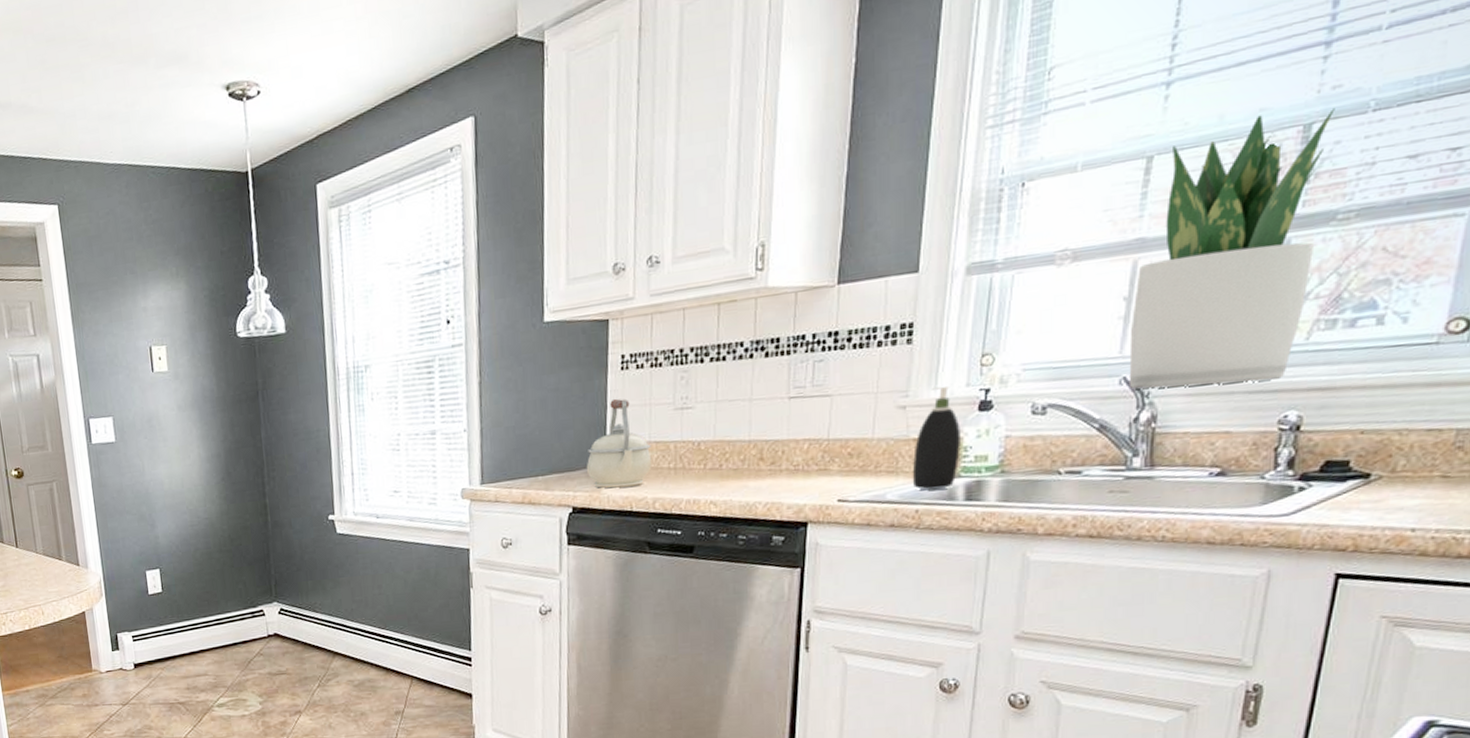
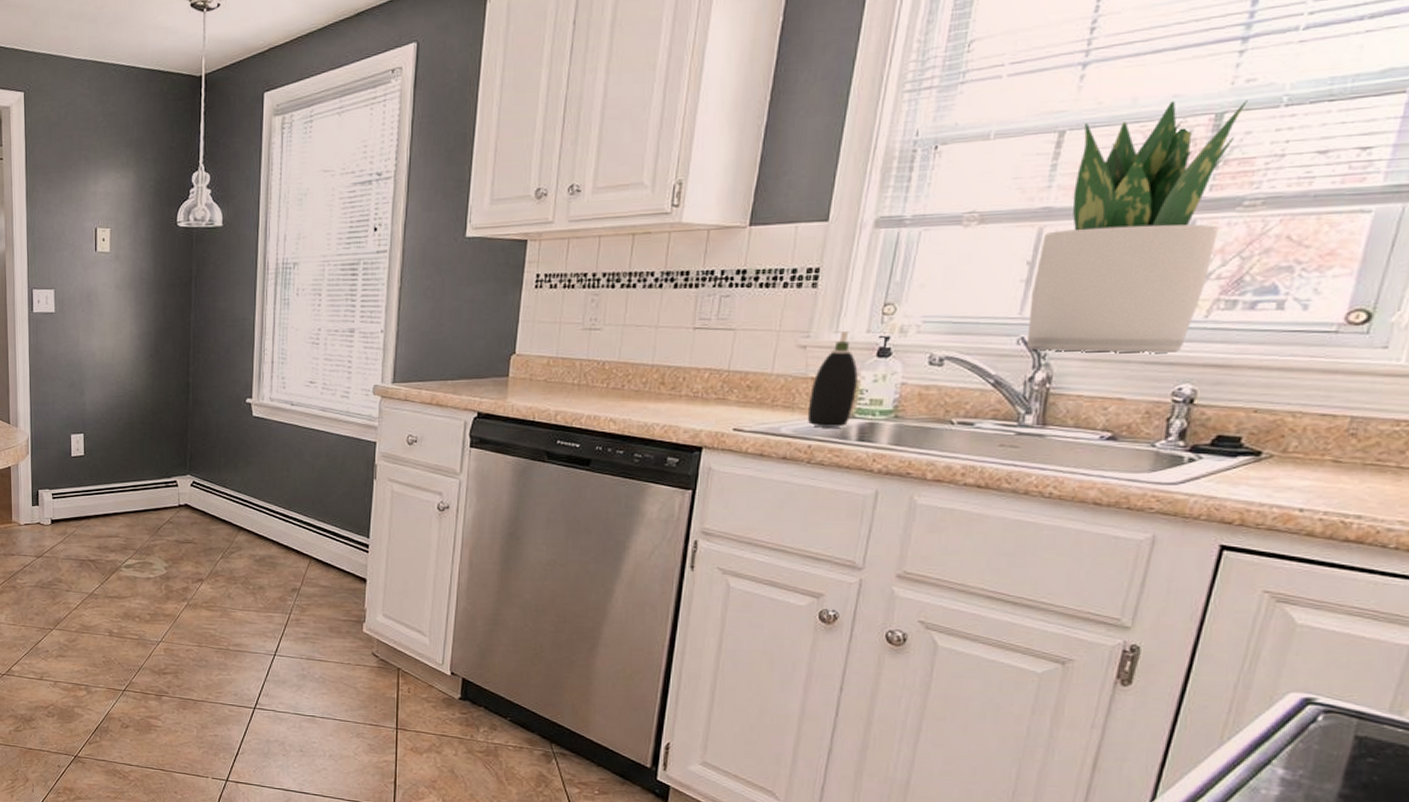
kettle: present [586,398,652,489] -> none [493,314,558,398]

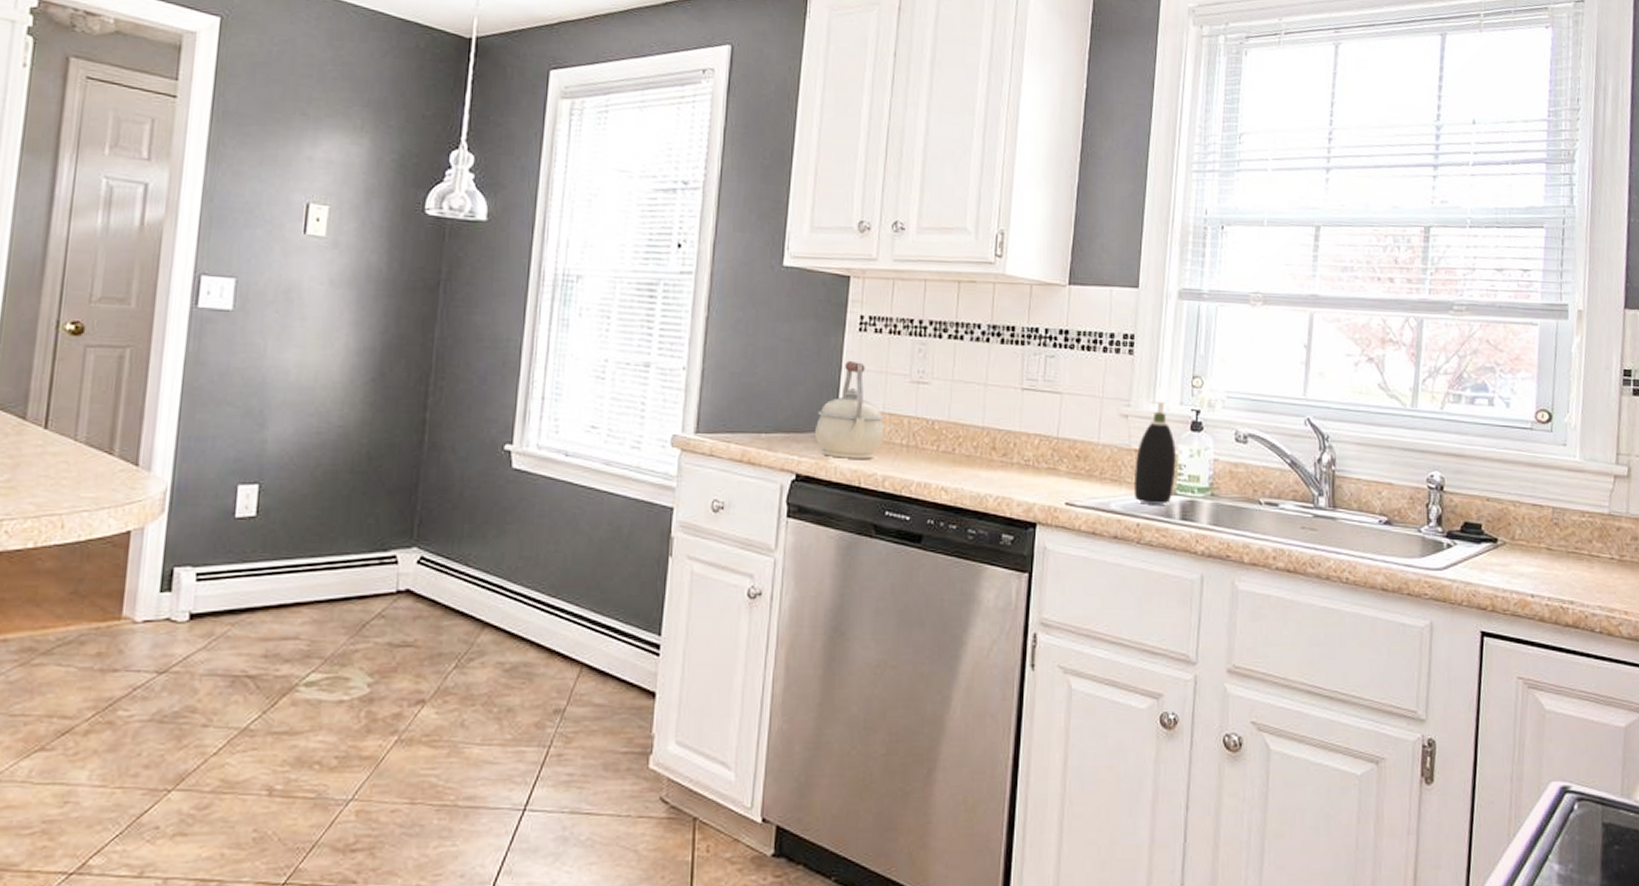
kettle: none [493,314,558,398] -> present [814,360,885,459]
planter: present [1026,101,1248,353] -> none [1311,211,1444,440]

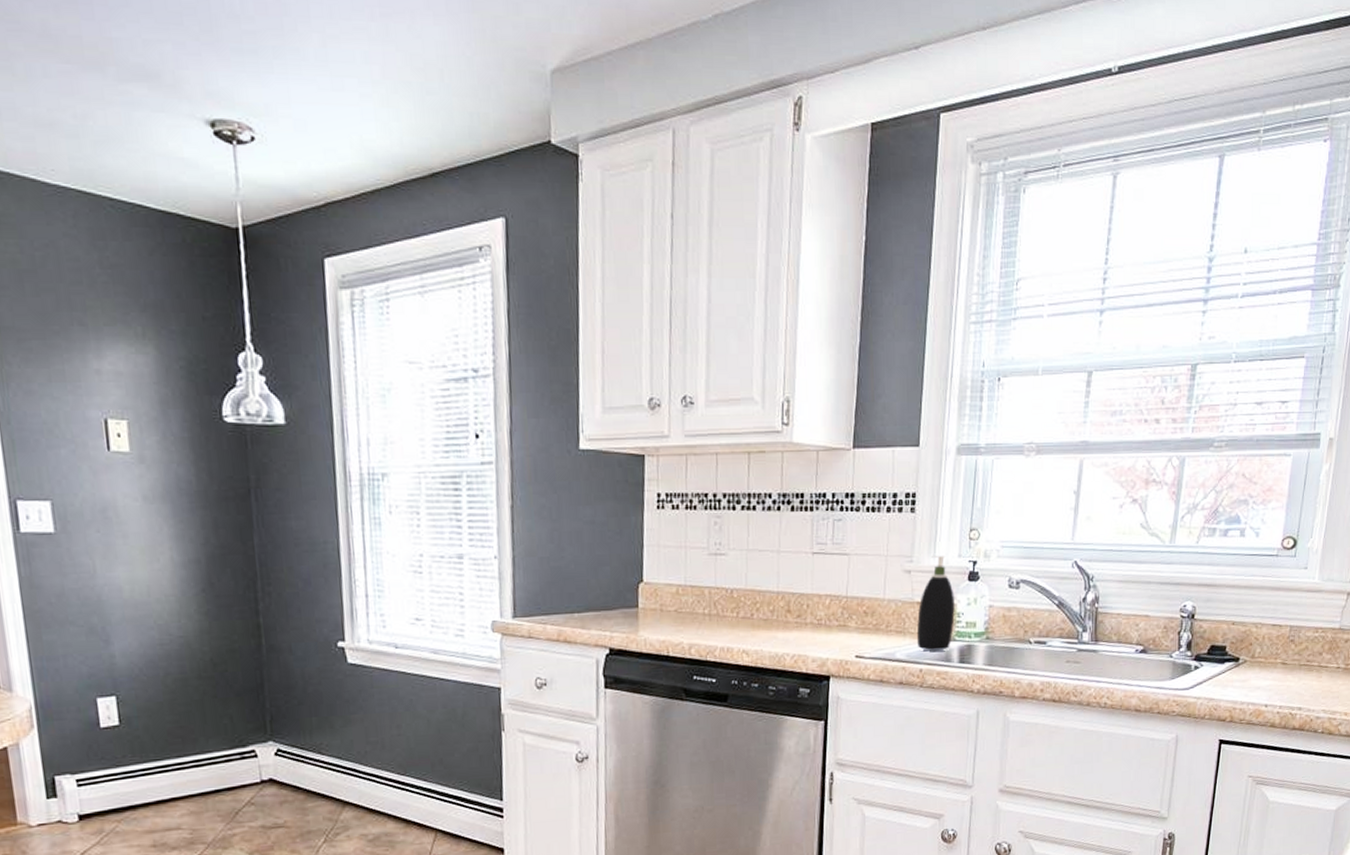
kettle: present [814,360,885,459] -> none [622,537,688,631]

